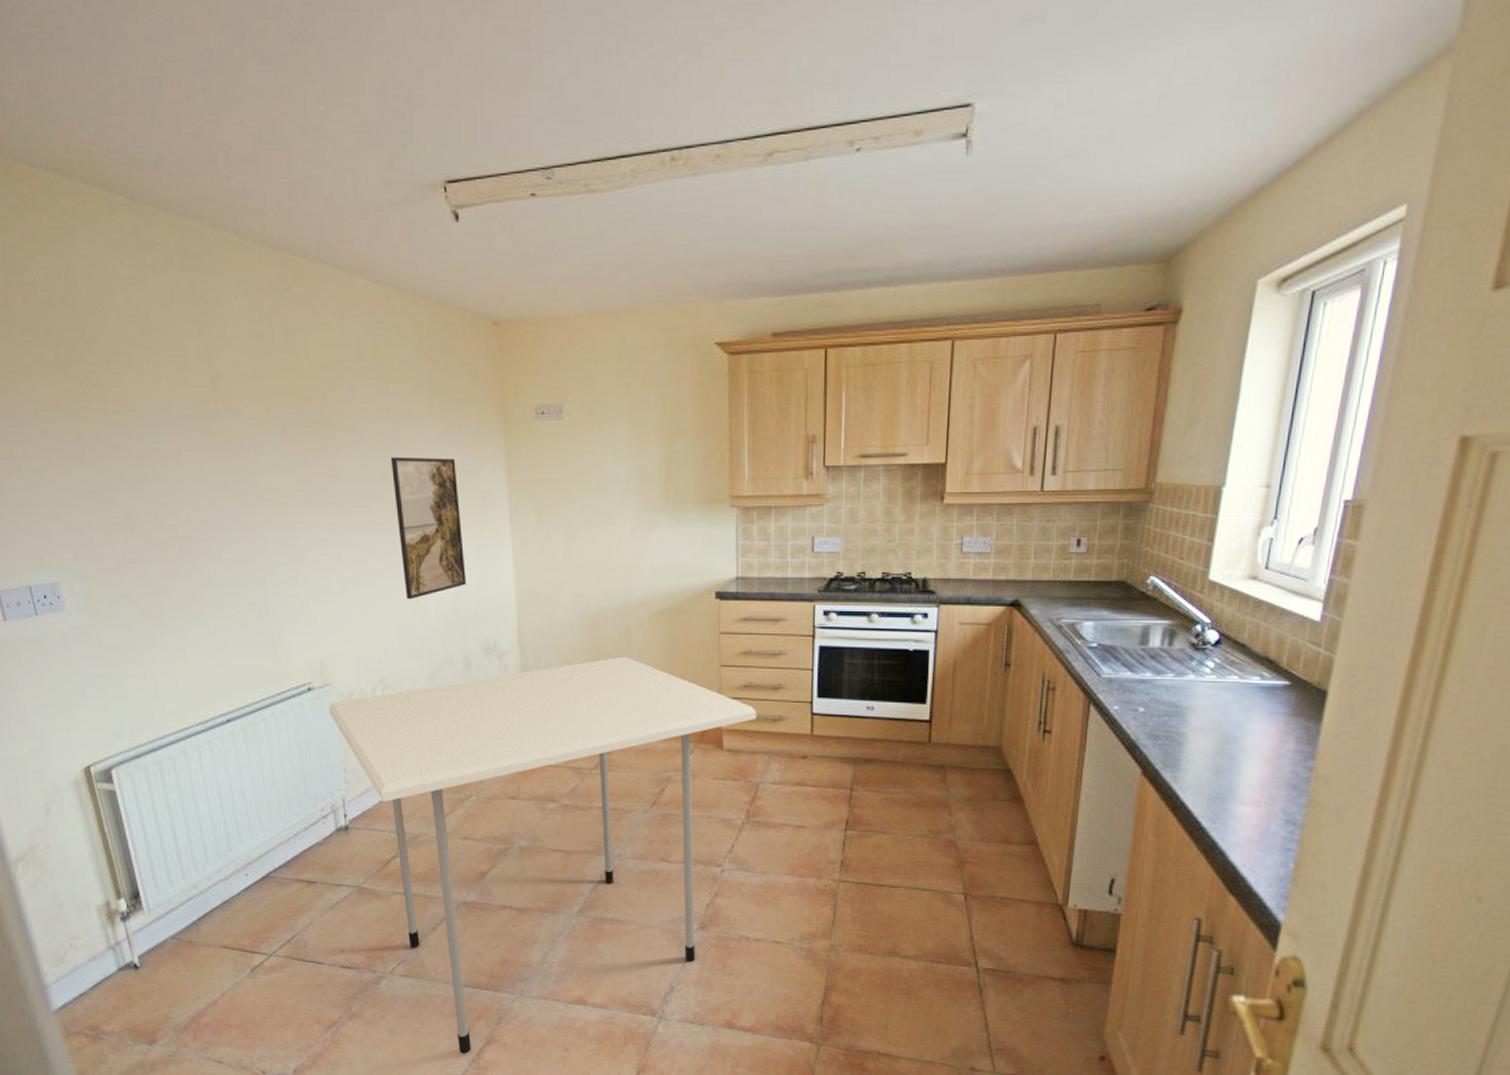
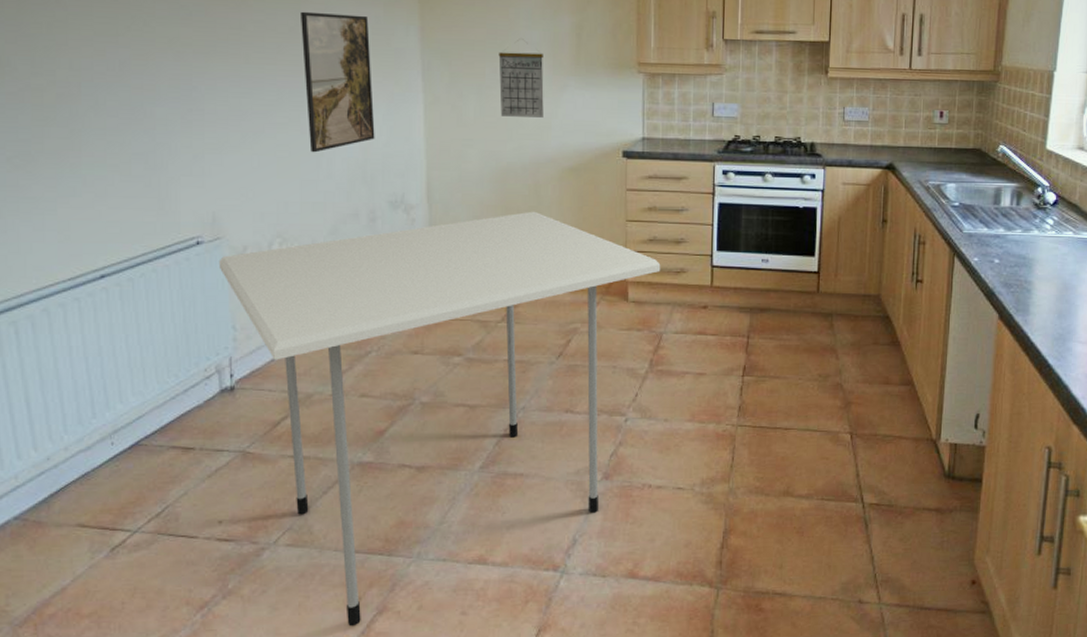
calendar: none [585,475,633,558] -> present [498,39,544,118]

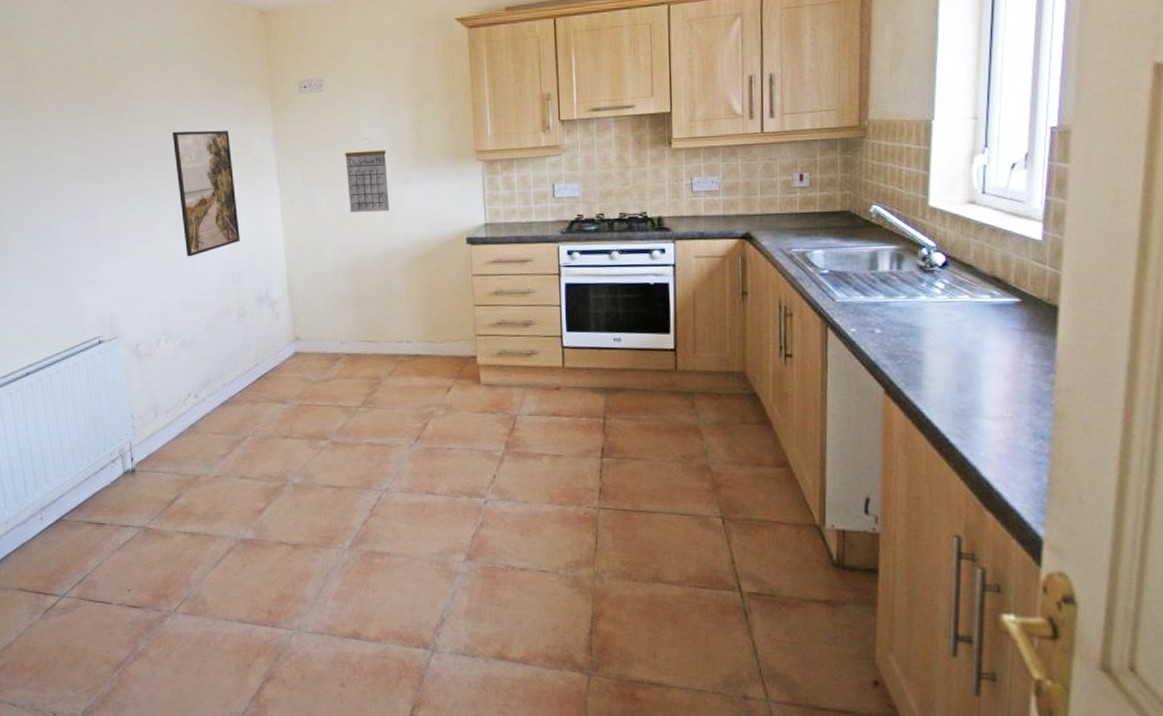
dining table: present [218,211,661,627] -> none [117,300,511,692]

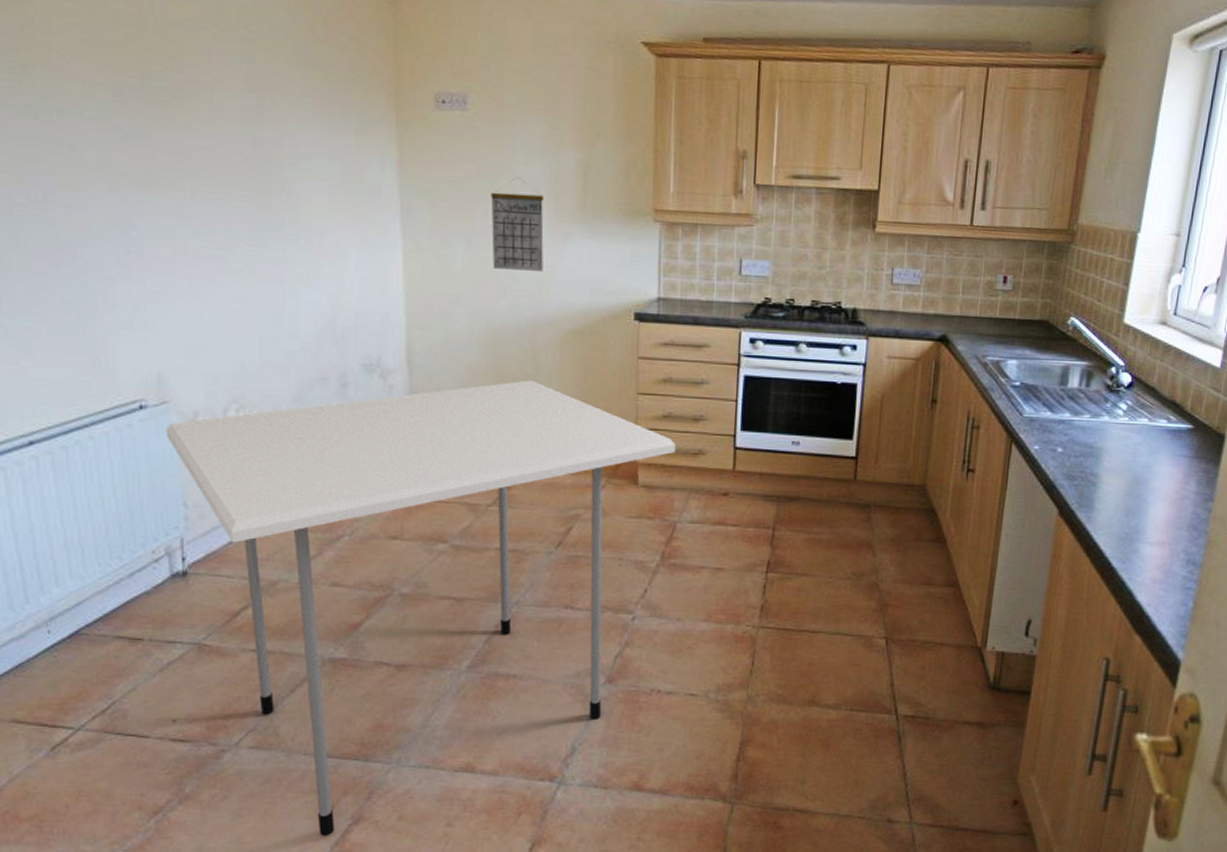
dining table: none [117,300,511,692] -> present [165,380,676,836]
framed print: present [173,130,240,257] -> none [257,137,346,306]

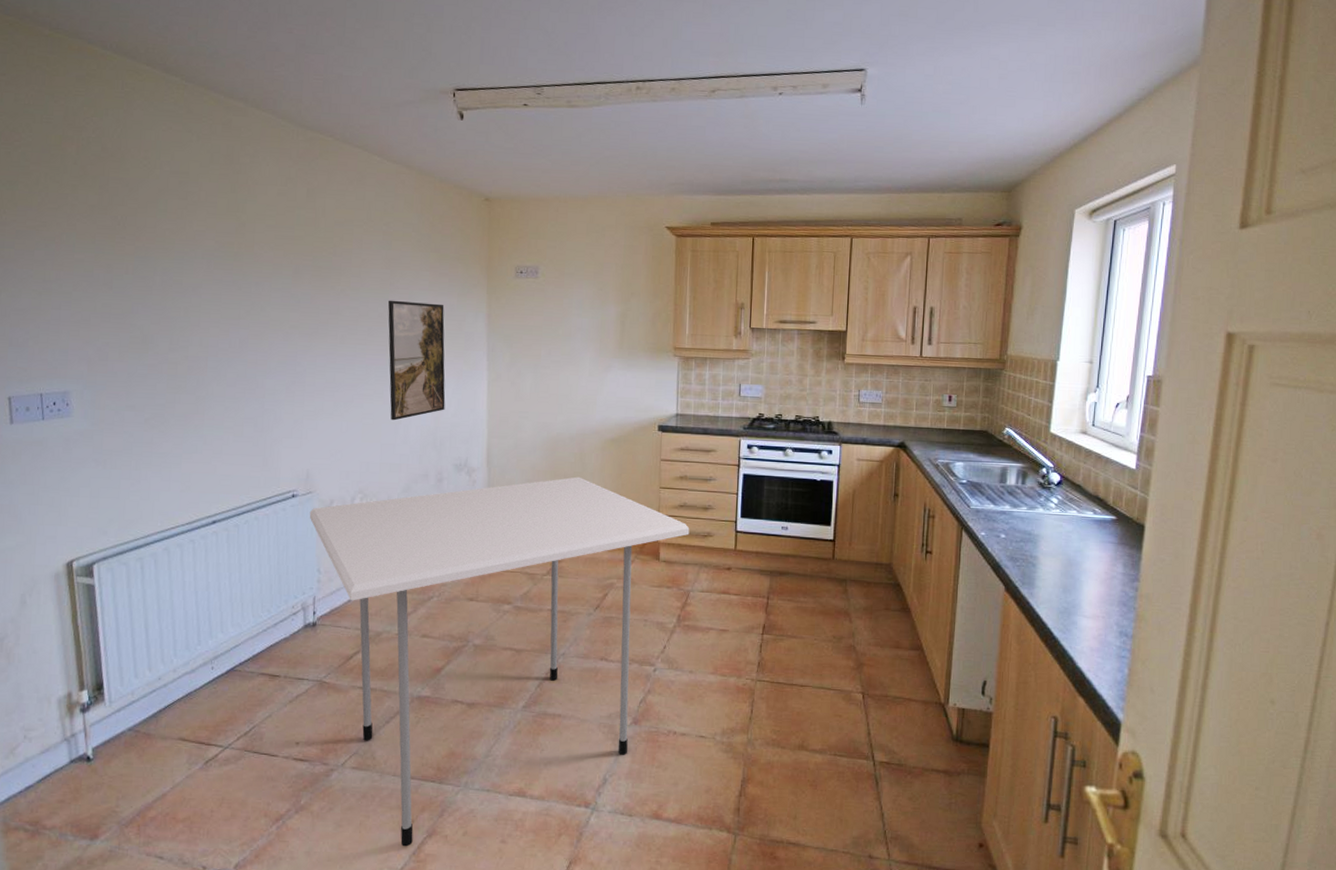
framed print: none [257,137,346,306] -> present [388,300,446,421]
calendar: present [491,177,544,271] -> none [553,325,591,394]

